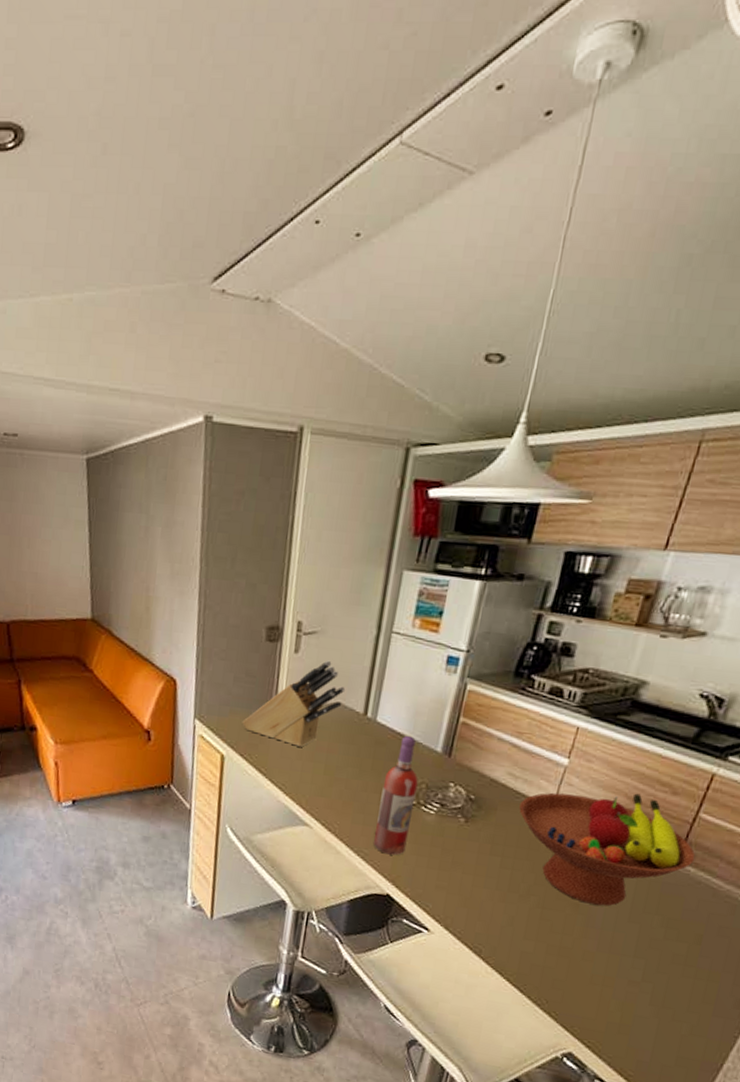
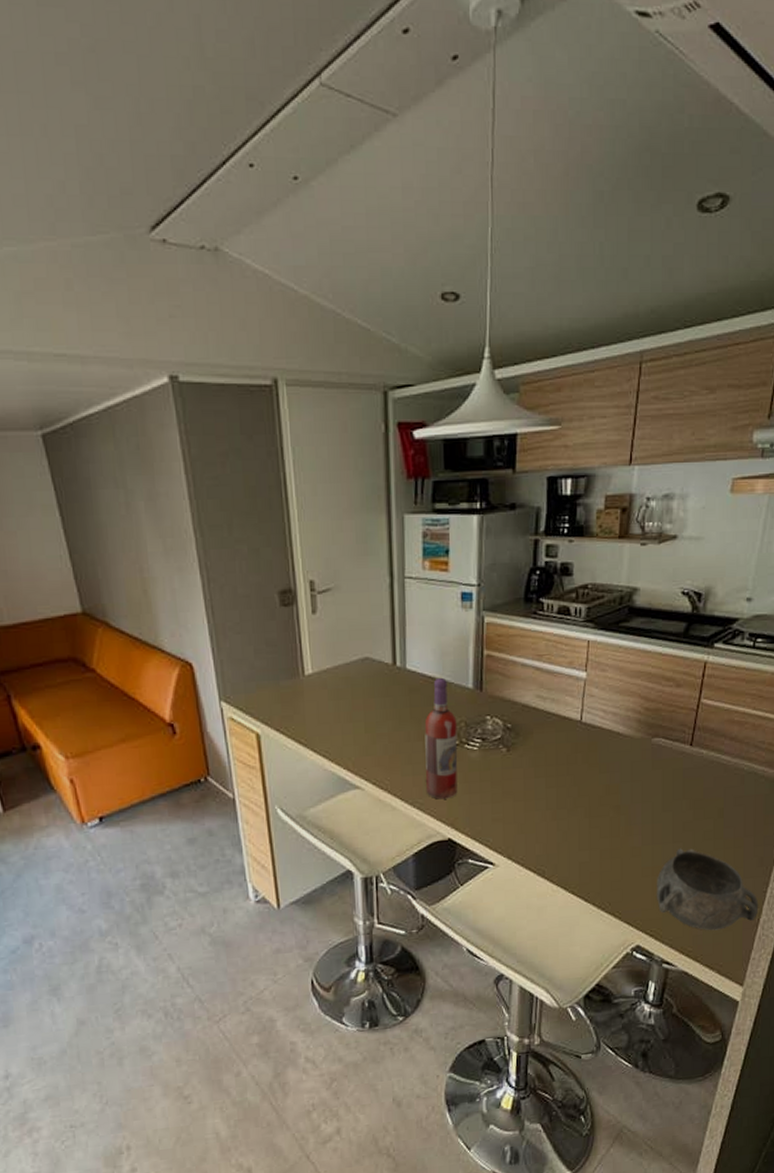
knife block: present [242,660,346,747] -> none [271,616,371,710]
fruit bowl: present [519,792,696,907] -> none [552,692,705,804]
decorative bowl: none [602,965,726,1064] -> present [656,848,759,931]

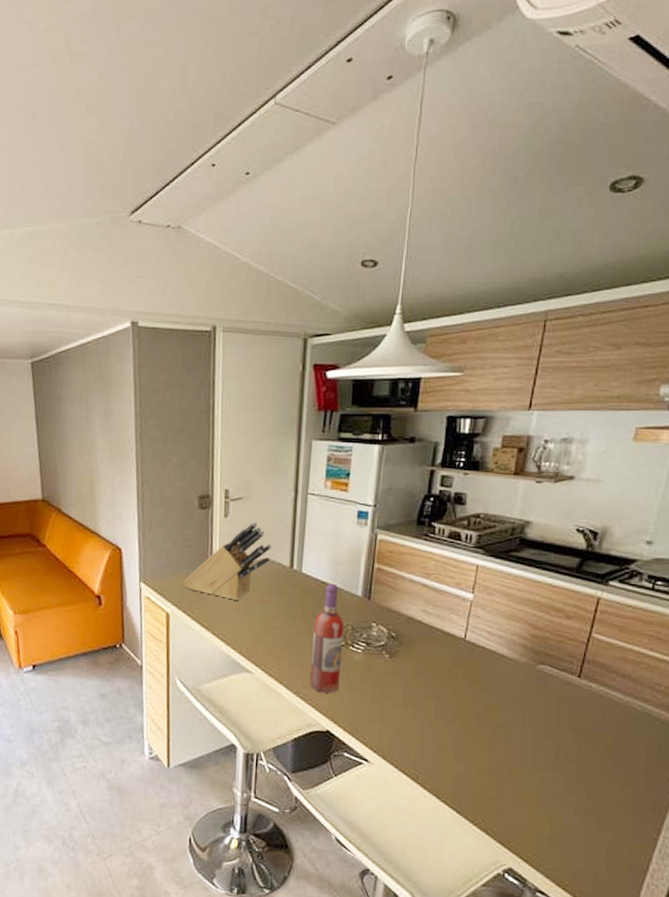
knife block: none [271,616,371,710] -> present [183,522,272,601]
decorative bowl: present [656,848,759,931] -> none [533,777,649,870]

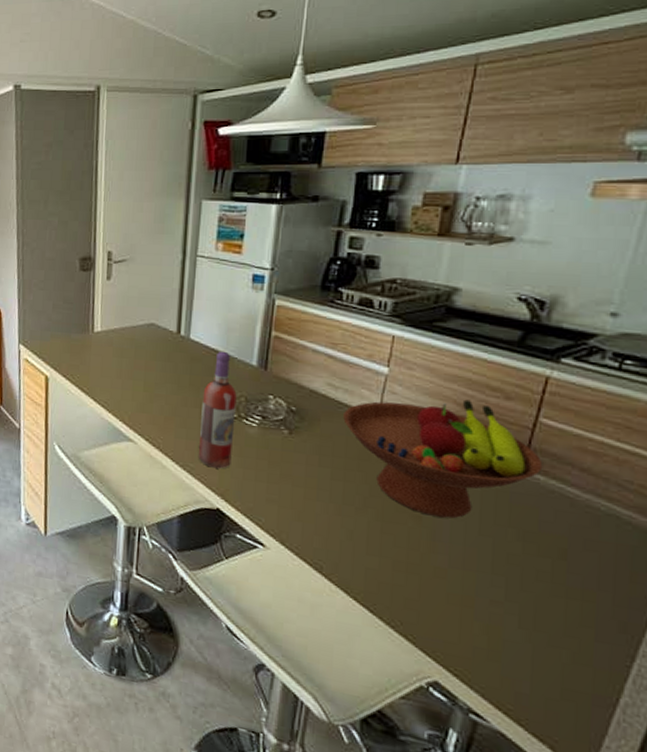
knife block: present [183,522,272,601] -> none [63,285,158,366]
fruit bowl: none [436,620,595,725] -> present [343,399,543,519]

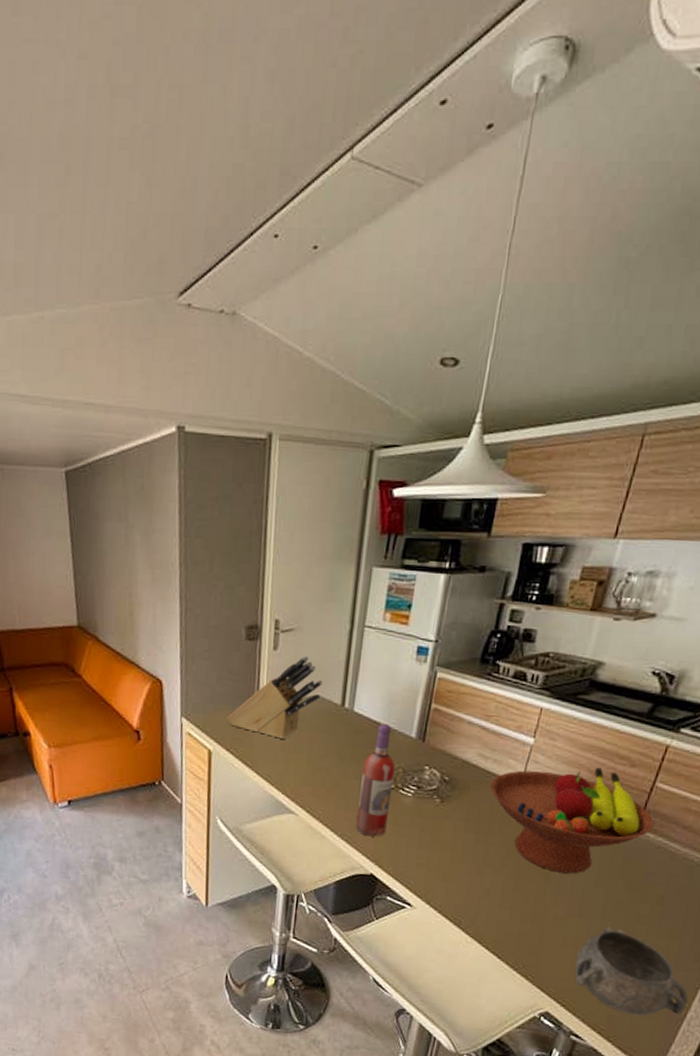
knife block: none [63,285,158,366] -> present [226,655,324,739]
decorative bowl: none [464,582,619,698] -> present [574,926,688,1016]

